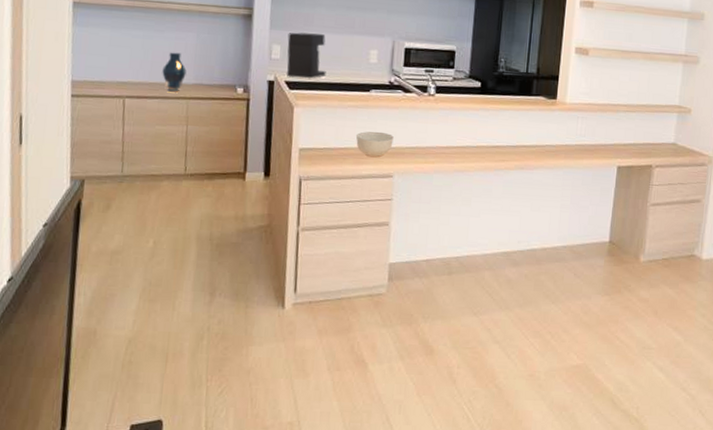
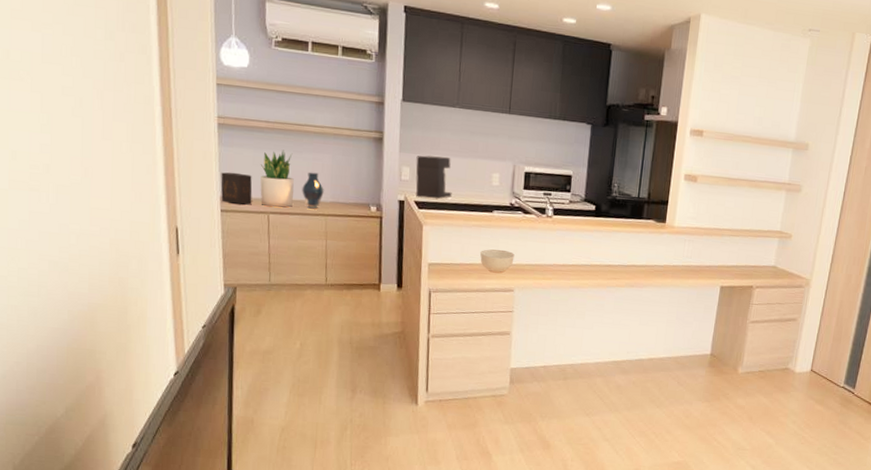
decorative box: none [72,53,108,89] -> present [220,172,253,205]
planter: none [116,29,154,91] -> present [260,149,294,208]

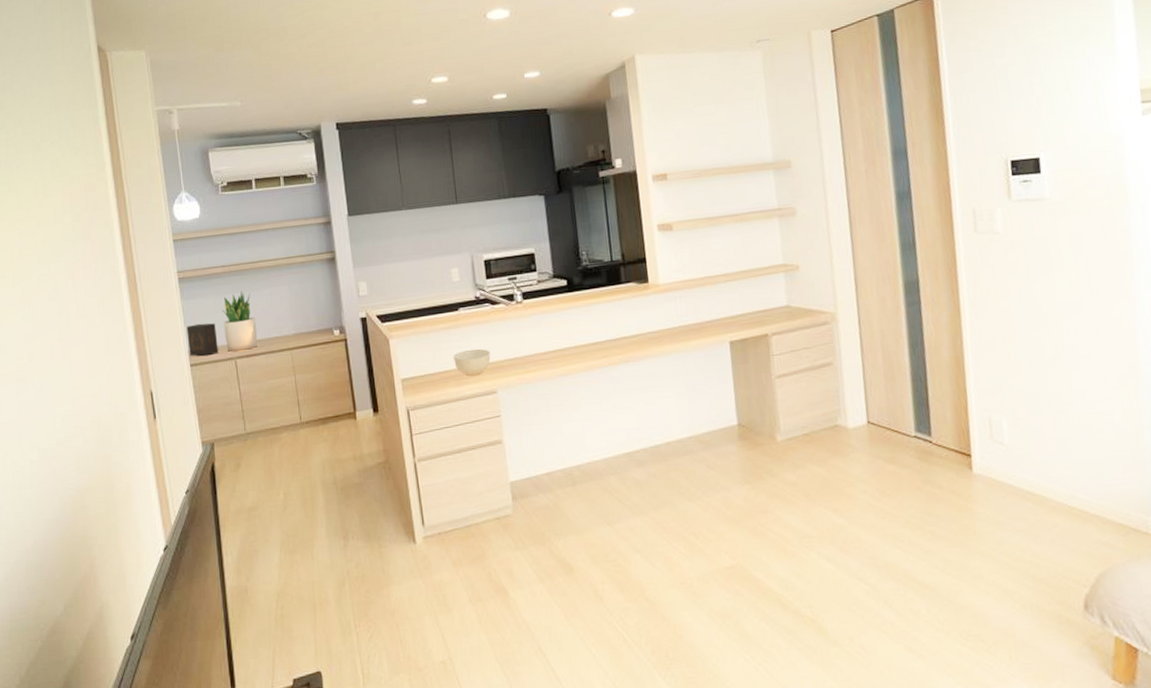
vase: present [302,172,324,210] -> none [264,306,286,346]
coffee maker: present [416,155,452,200] -> none [371,262,413,311]

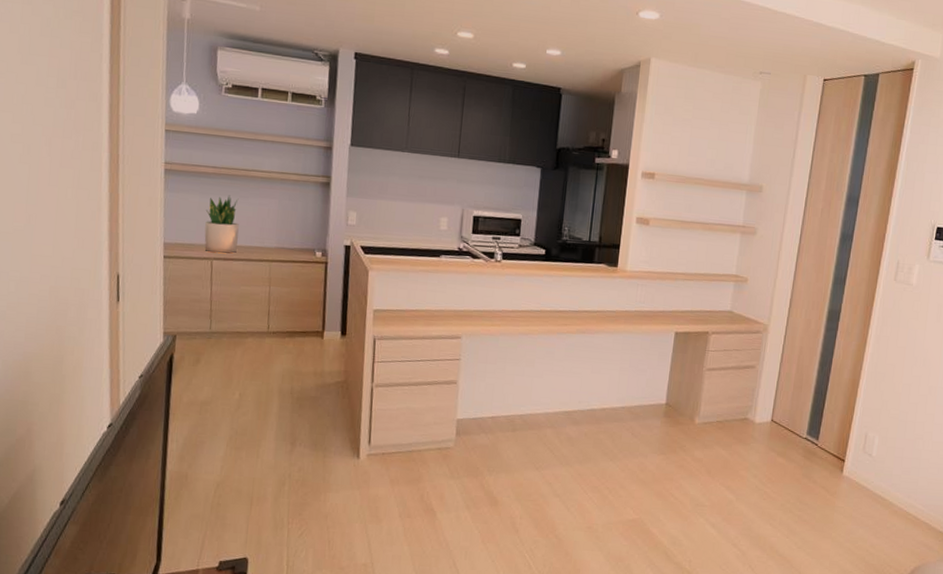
decorative box: present [186,323,219,357] -> none [164,217,197,251]
bowl: present [452,348,491,377] -> none [426,295,462,320]

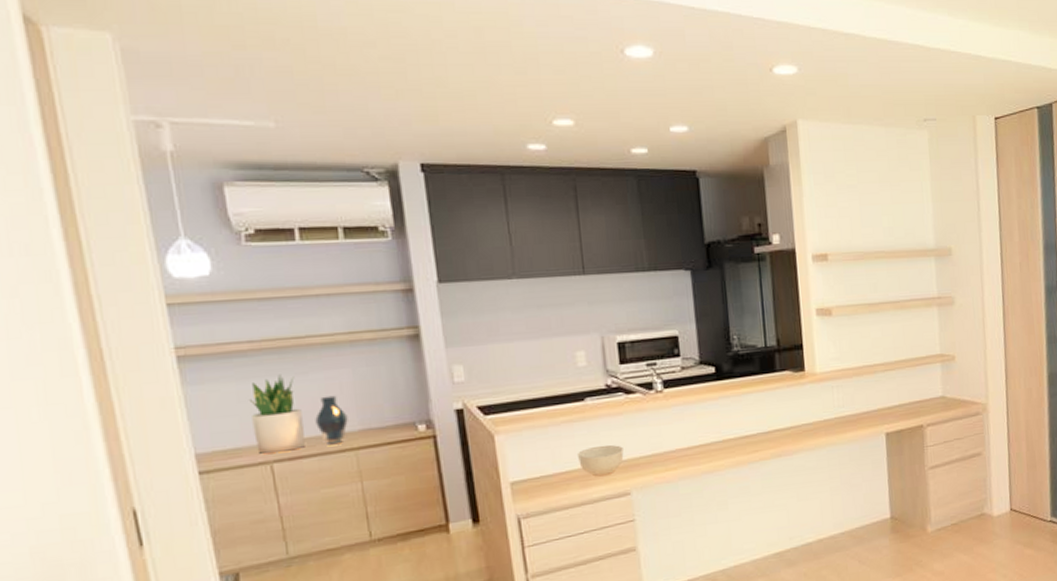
vase: none [246,217,269,255] -> present [315,395,348,445]
bowl: none [426,295,462,320] -> present [576,445,624,477]

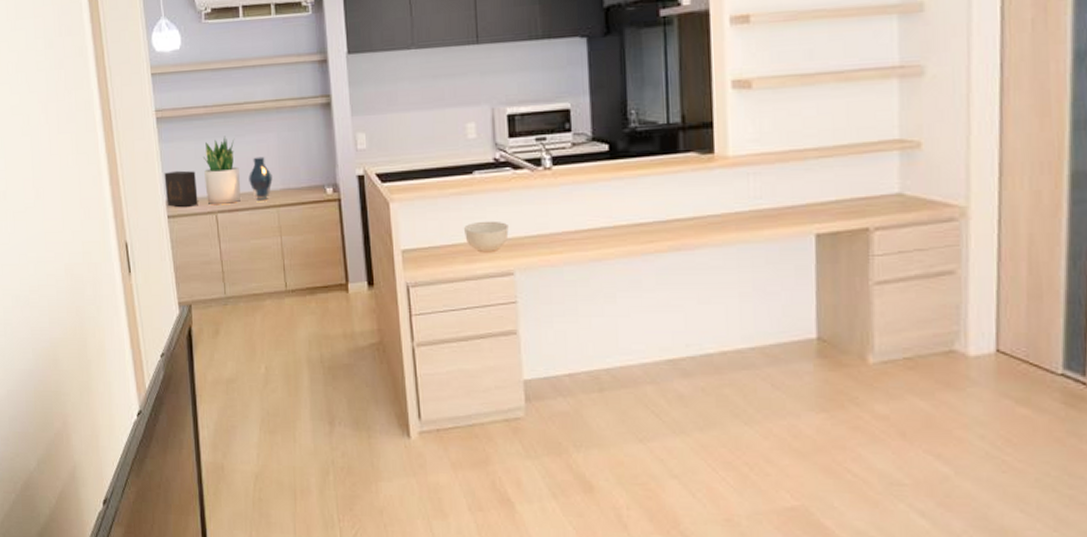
decorative box: none [191,416,244,461] -> present [164,170,198,208]

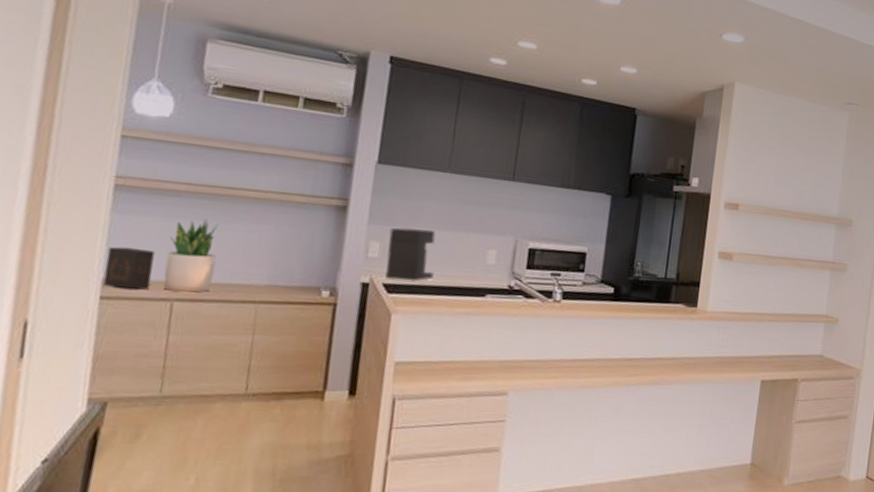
vase: present [248,156,273,201] -> none [225,247,258,295]
coffee maker: none [371,112,420,169] -> present [385,227,436,282]
bowl: present [463,221,509,253] -> none [465,342,511,373]

